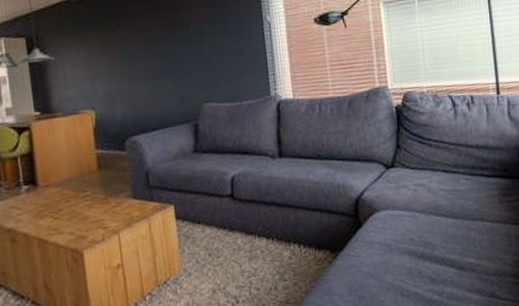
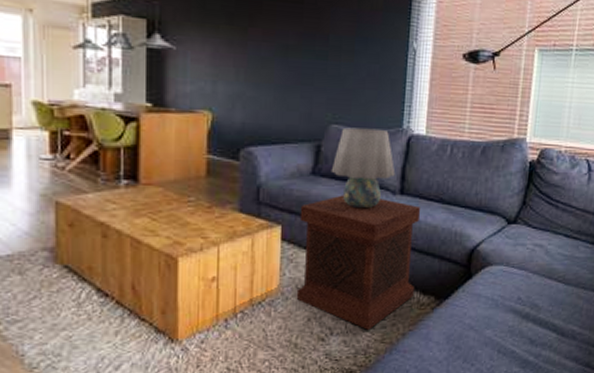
side table: none [188,164,309,293] -> present [296,195,421,330]
table lamp: none [211,100,272,178] -> present [330,127,396,209]

